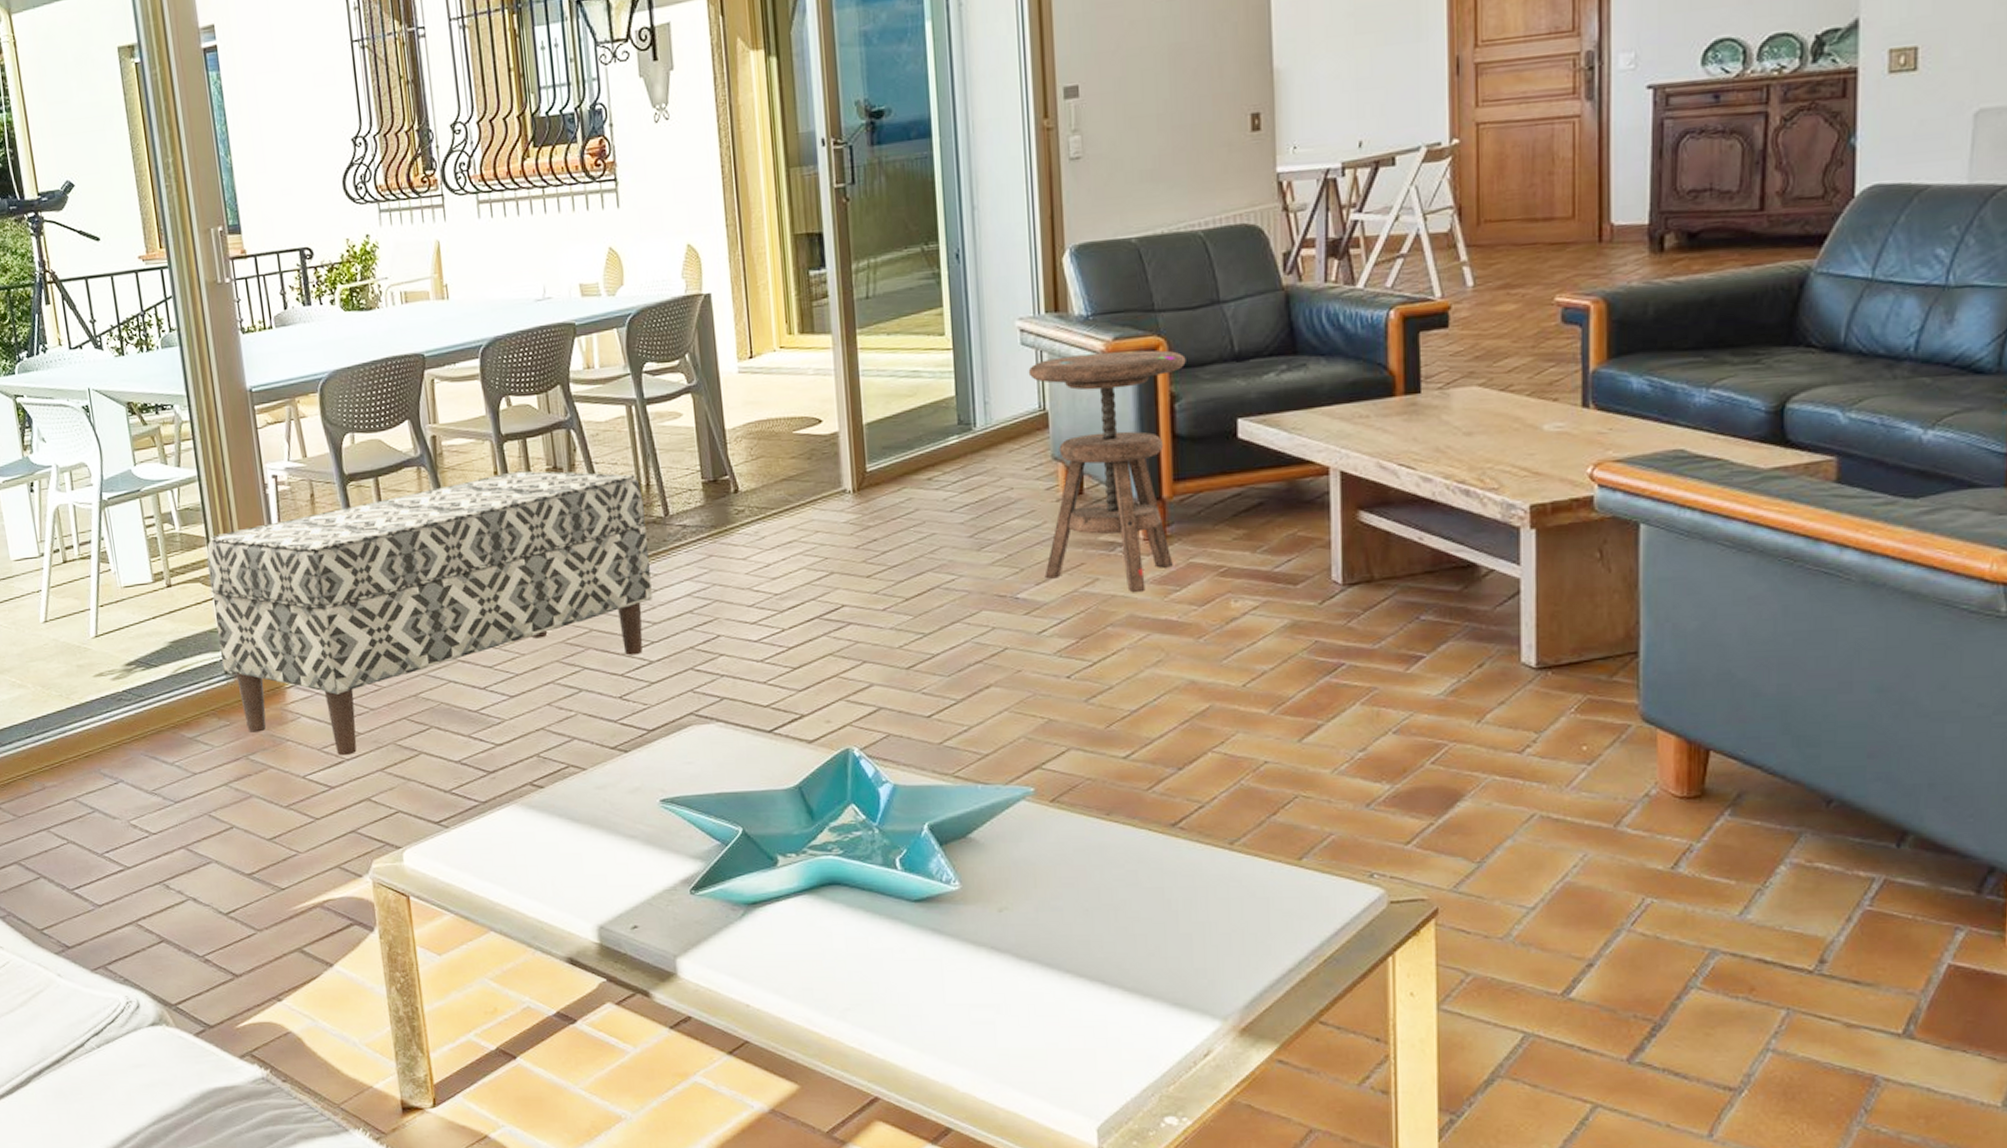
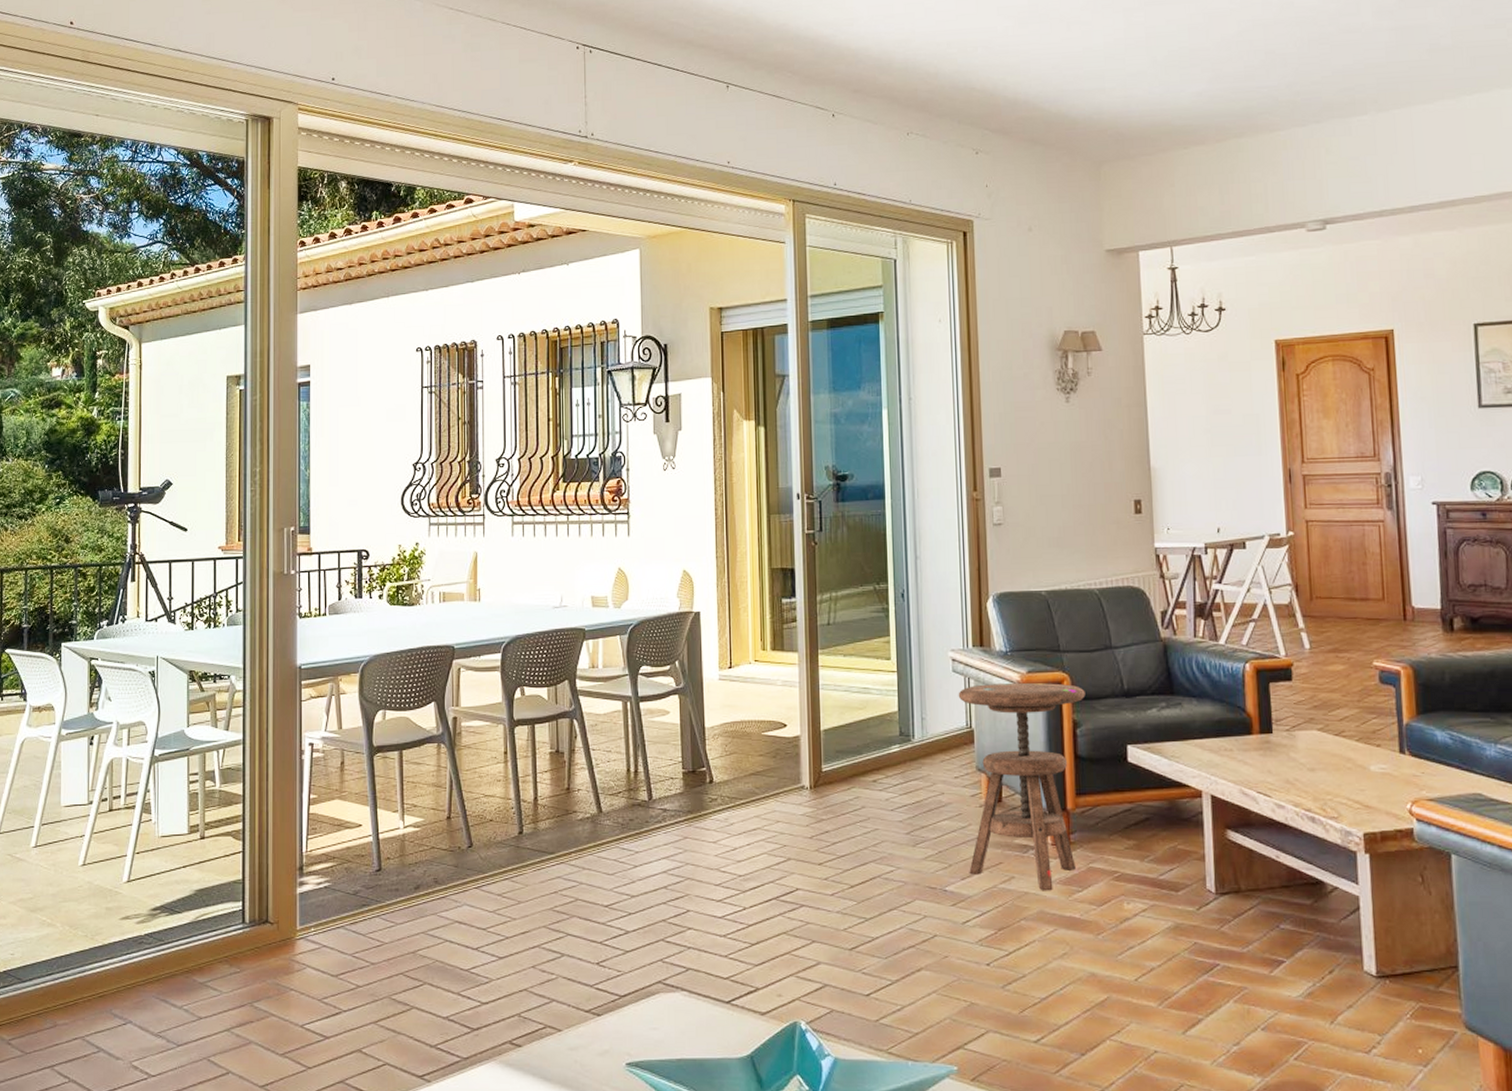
bench: present [207,471,653,755] -> none [240,753,633,1006]

